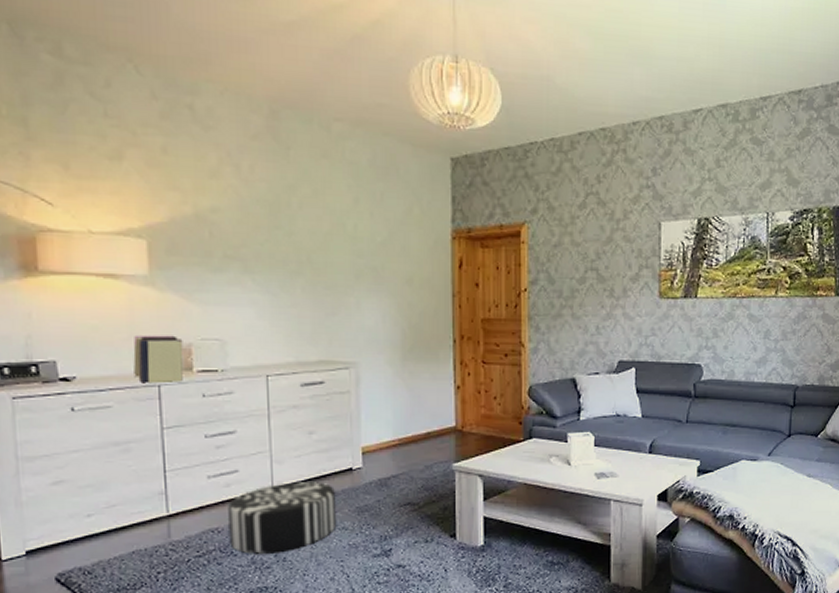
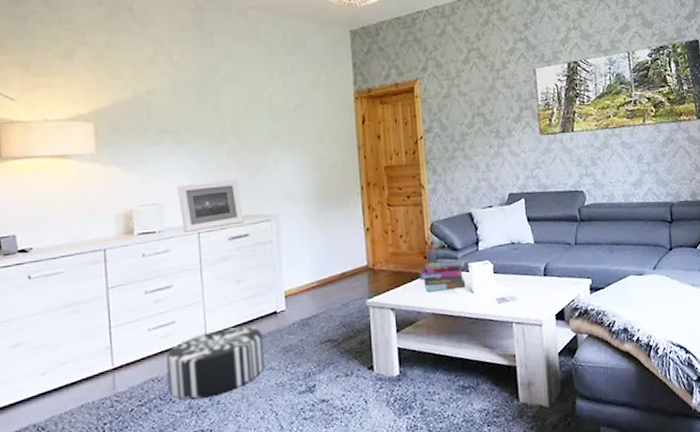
books: present [133,335,184,384] -> none [82,204,126,249]
picture frame: none [244,318,319,374] -> present [178,179,244,232]
books: none [512,428,564,460] -> present [419,260,466,292]

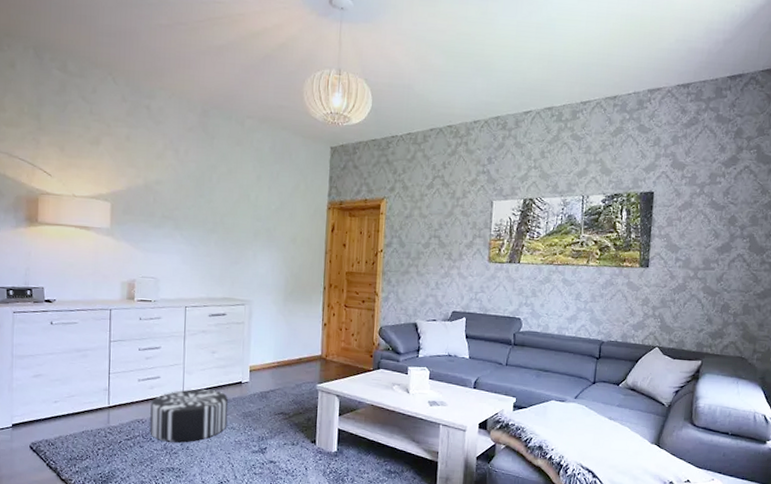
picture frame: present [178,179,244,232] -> none [172,264,223,305]
books: present [419,260,466,292] -> none [364,360,405,388]

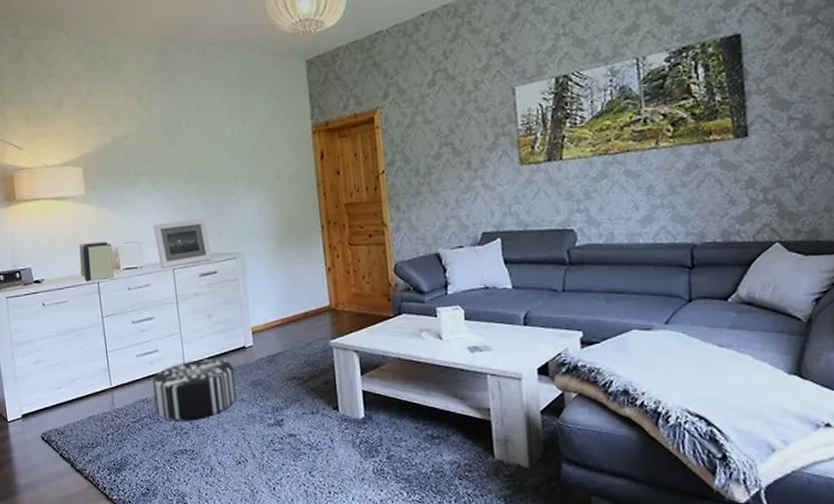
books: none [94,271,129,309] -> present [79,241,114,282]
picture frame: none [172,264,223,305] -> present [153,218,212,268]

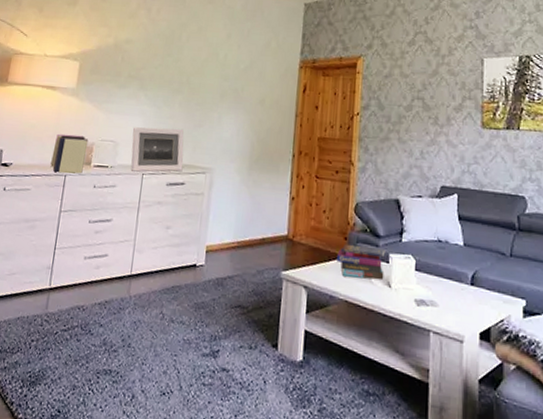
pouf: present [153,359,237,421] -> none [89,271,180,338]
books: none [383,304,434,336] -> present [337,243,386,281]

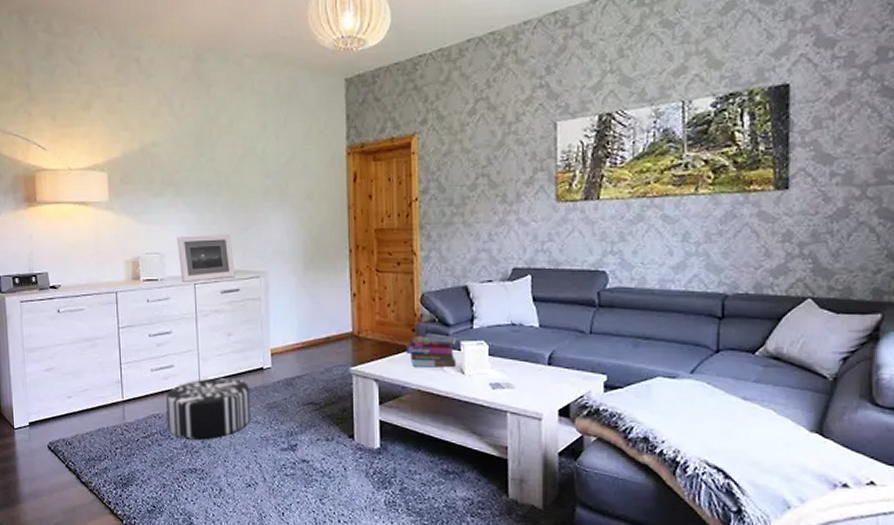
books: present [50,133,89,174] -> none [98,250,133,291]
pouf: none [89,271,180,338] -> present [165,378,251,440]

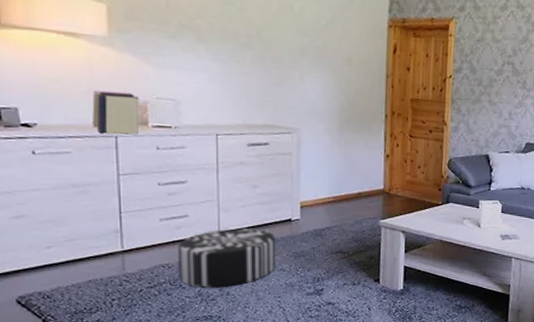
books: none [98,250,133,291] -> present [92,90,140,136]
picture frame: present [177,233,235,282] -> none [197,84,265,133]
books: present [406,335,457,368] -> none [432,194,476,222]

